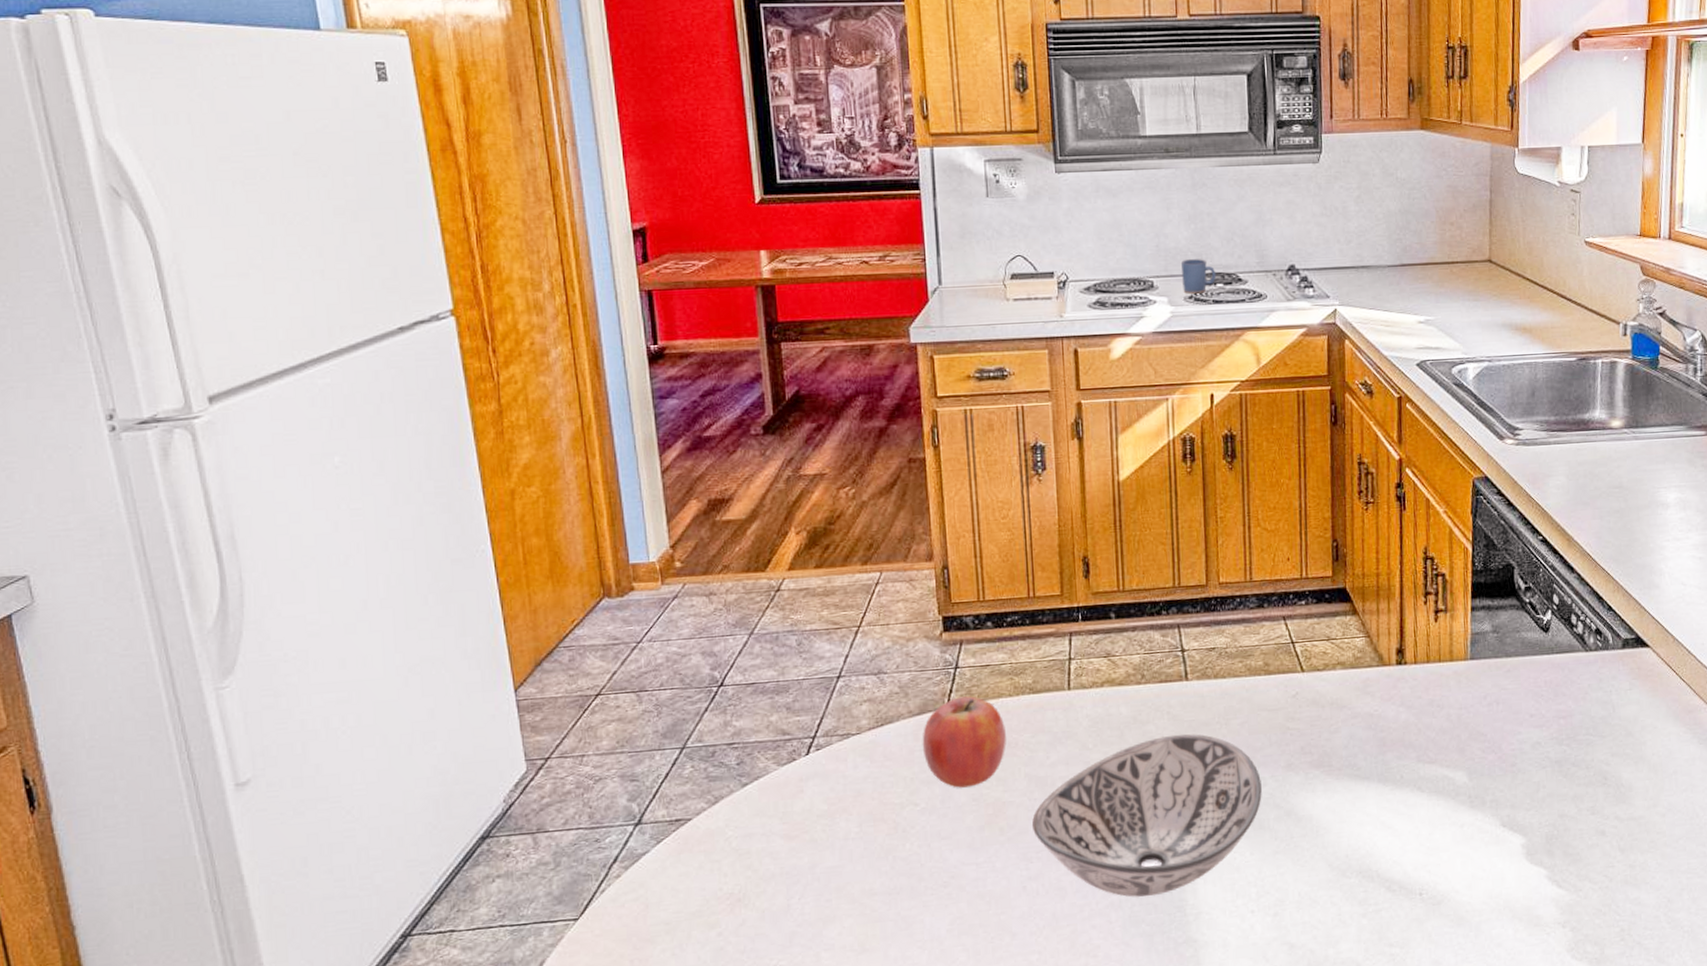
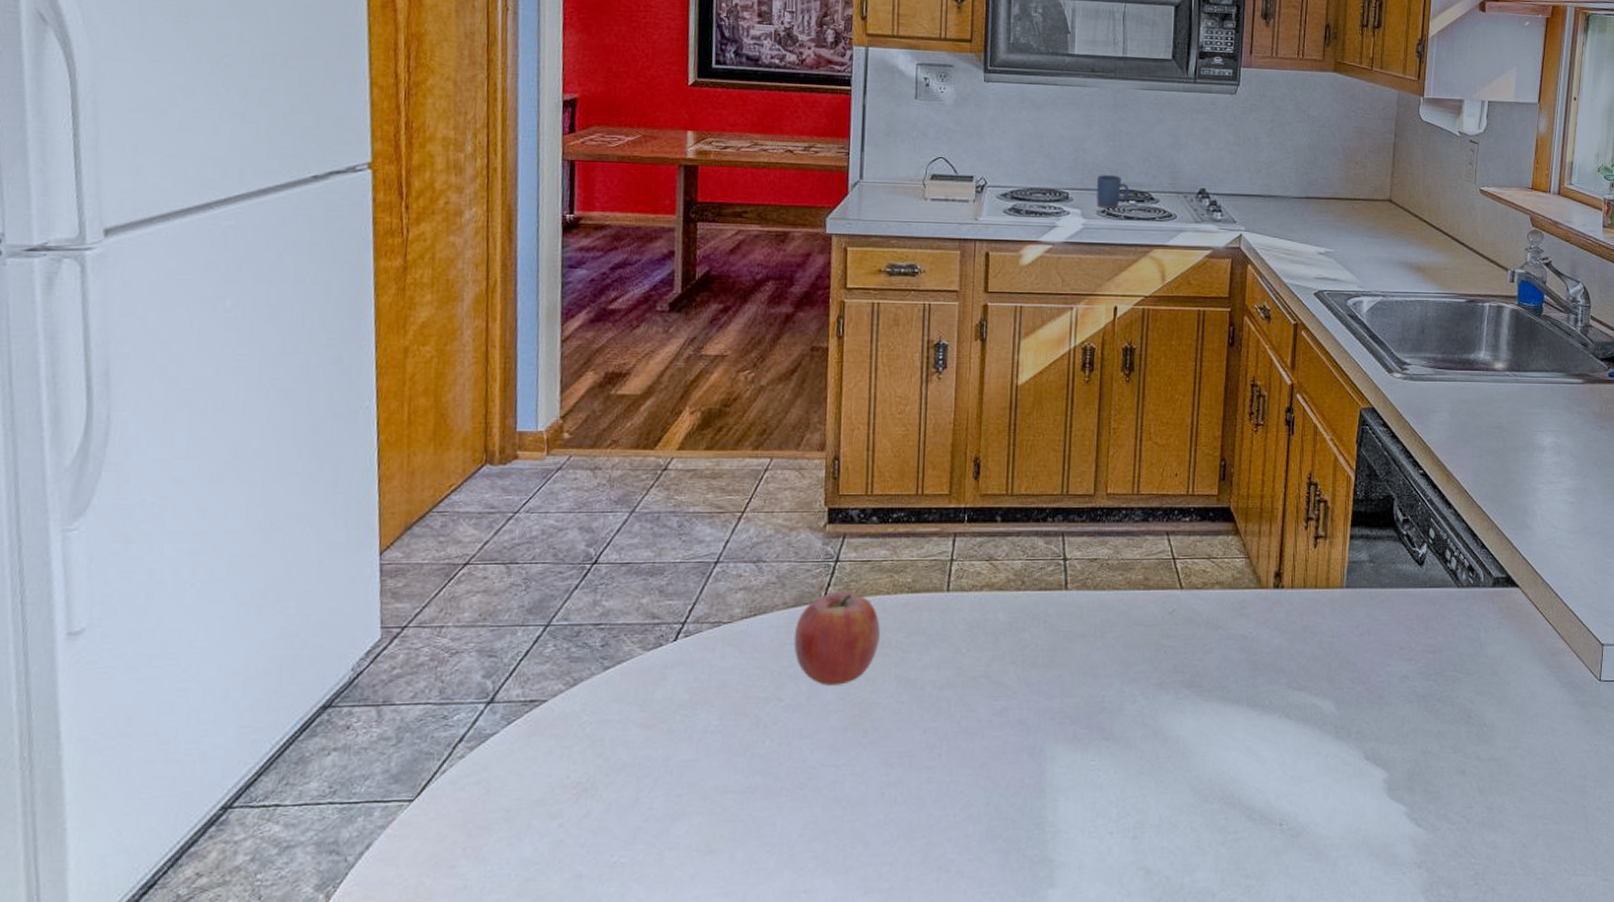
decorative bowl: present [1032,734,1262,897] -> none [897,644,1131,811]

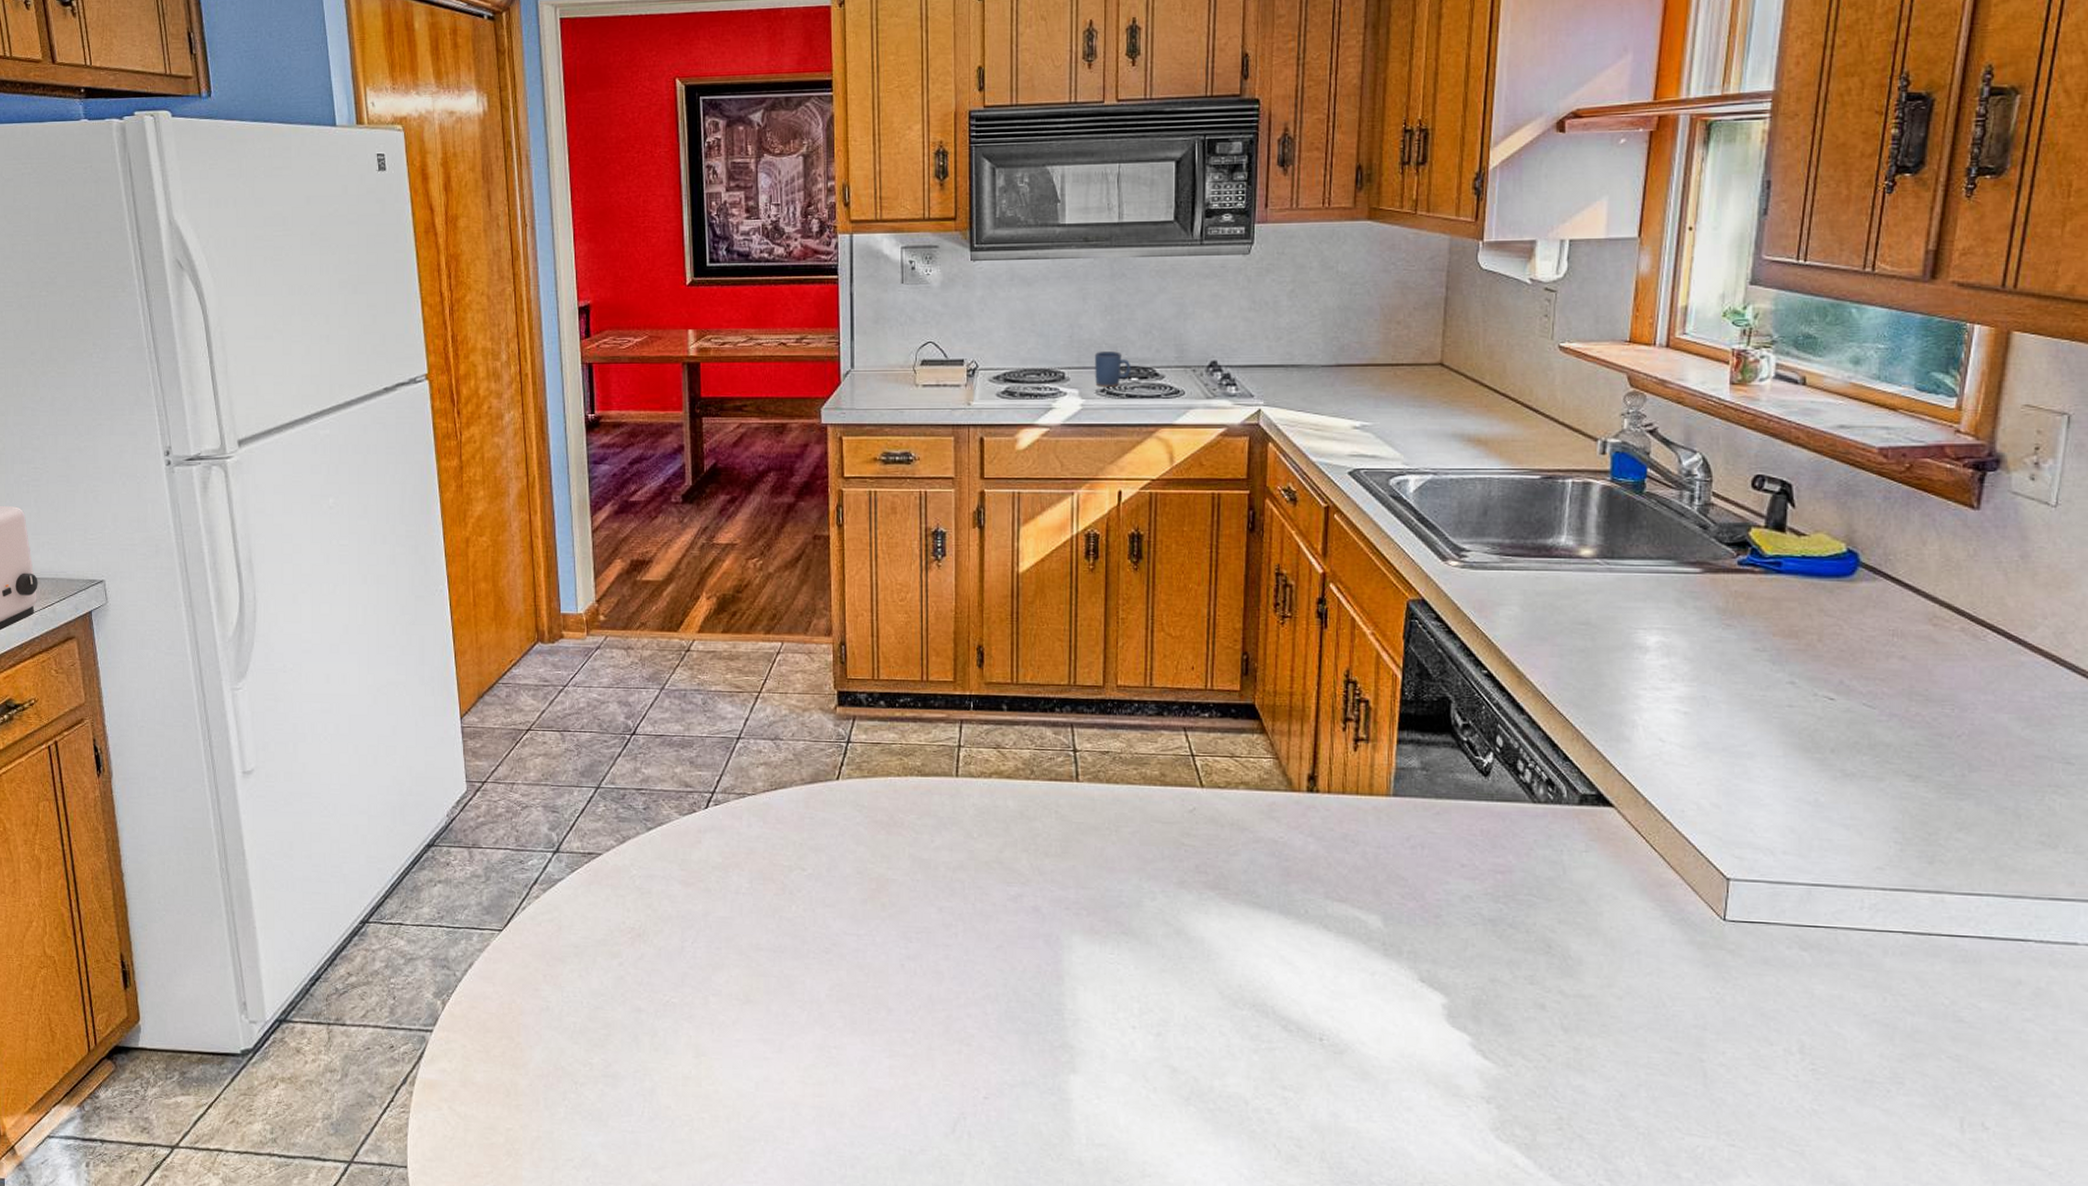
fruit: present [793,591,880,686] -> none [812,771,892,860]

